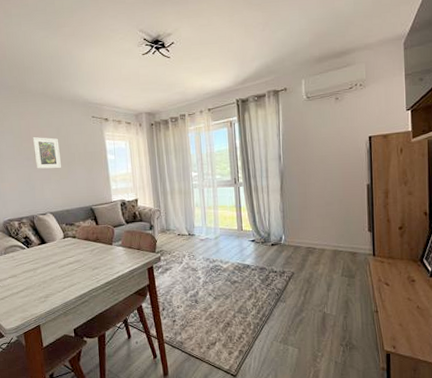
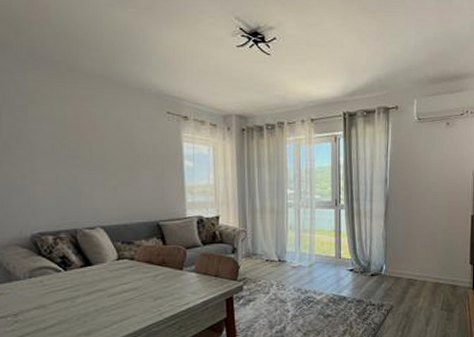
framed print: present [32,137,62,169] -> none [81,130,122,172]

